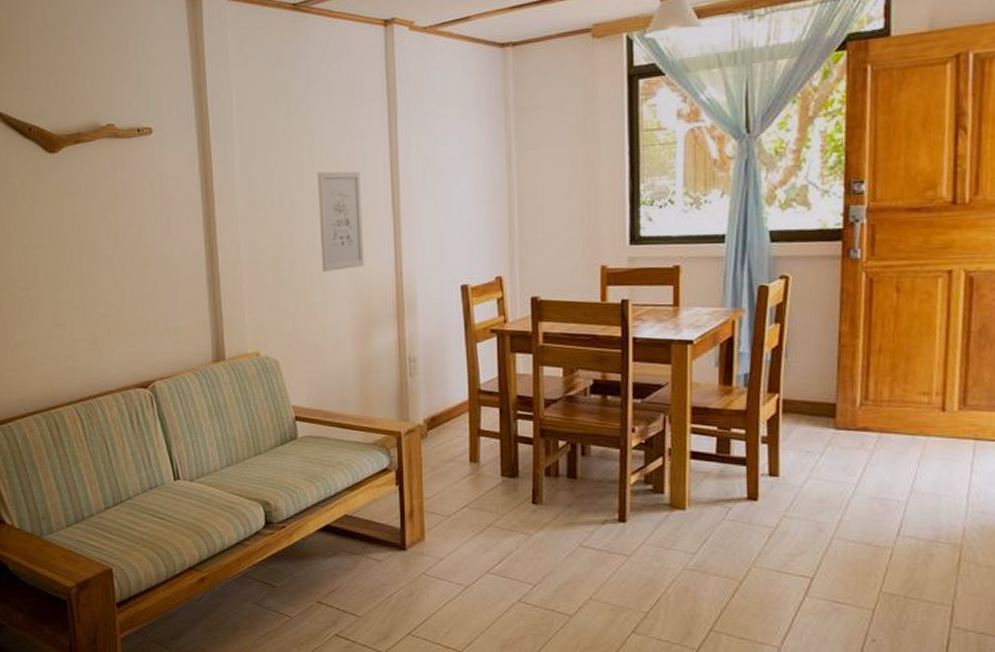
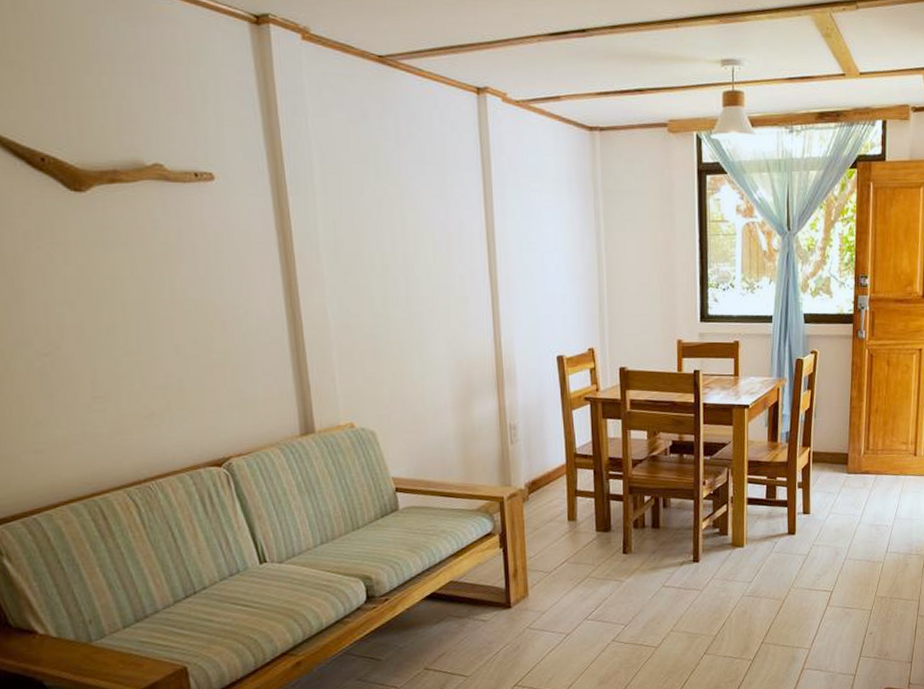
wall art: present [317,171,364,271] -> none [411,238,462,340]

